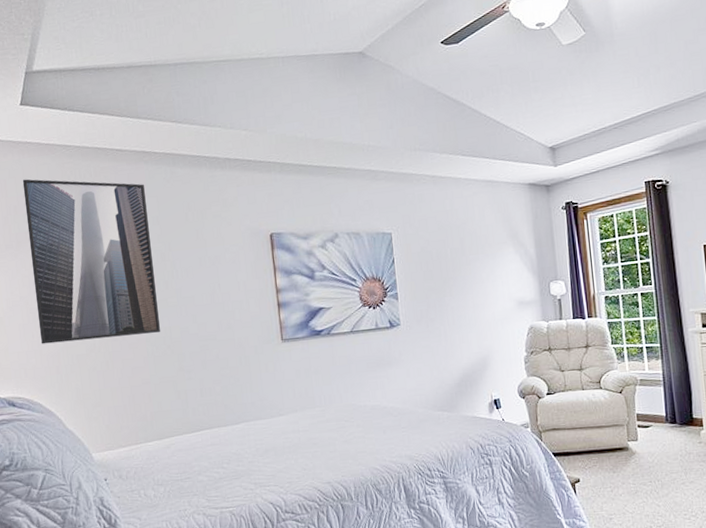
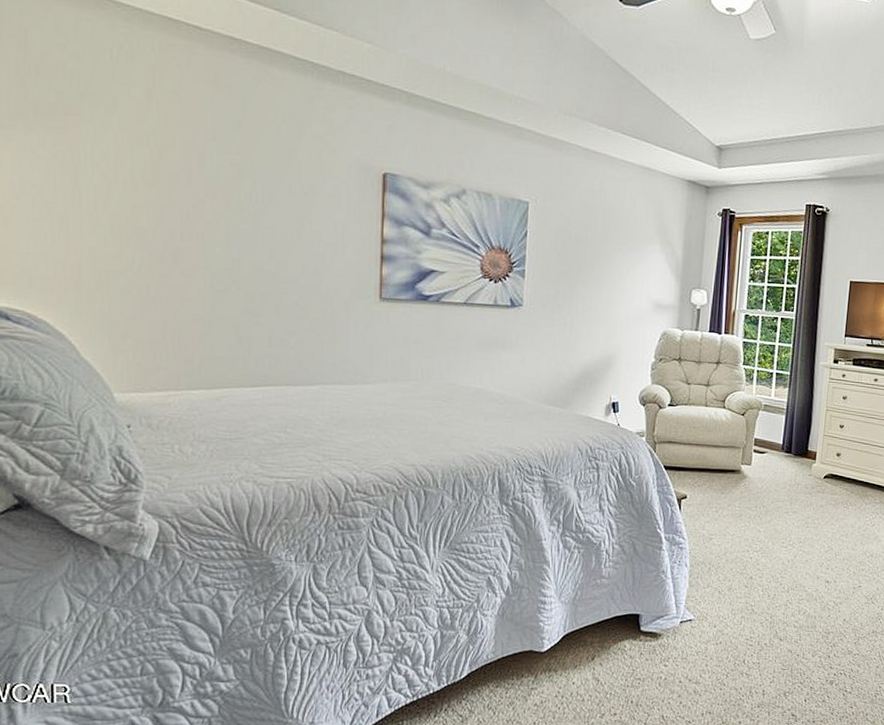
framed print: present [22,179,160,344] -> none [52,33,226,262]

